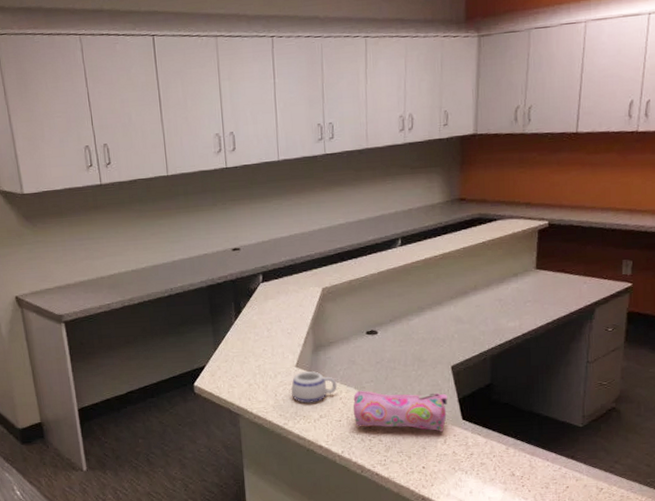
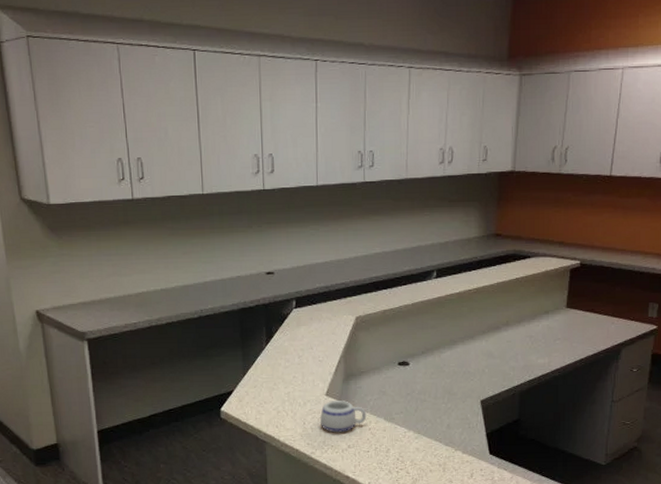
pencil case: present [353,390,448,432] -> none [381,421,476,466]

